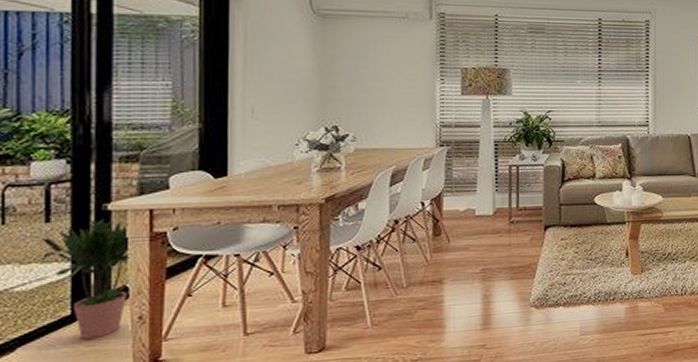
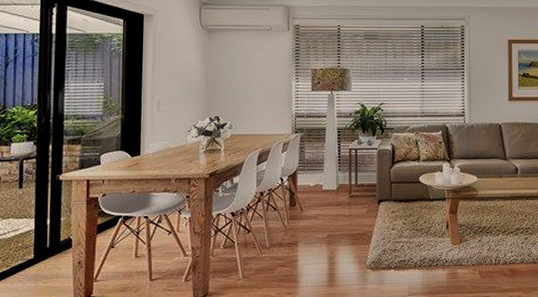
potted plant: present [42,219,132,340] -> none [16,186,74,278]

